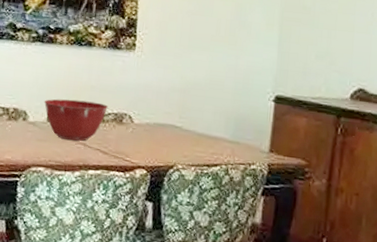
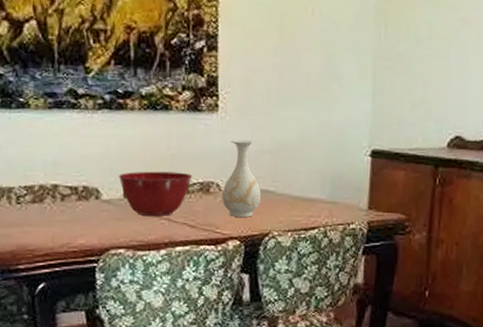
vase: none [133,77,169,149] -> present [221,140,261,217]

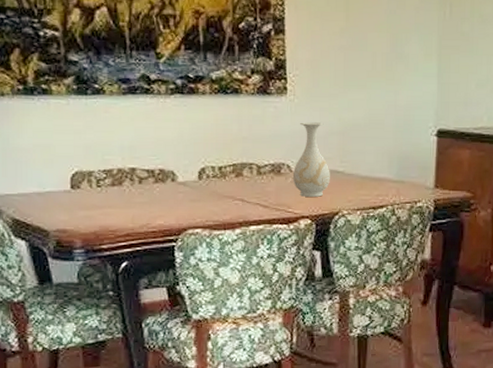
mixing bowl: present [118,171,193,216] -> none [192,154,264,197]

